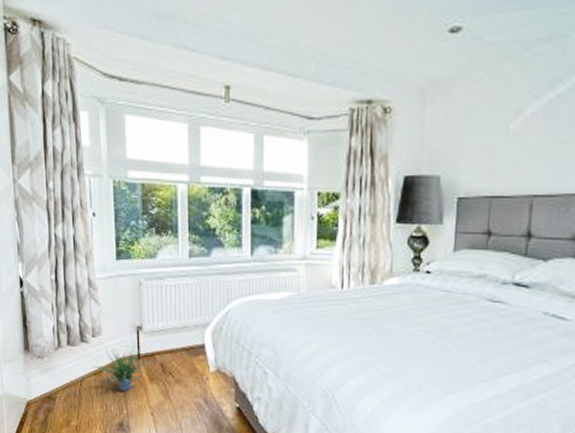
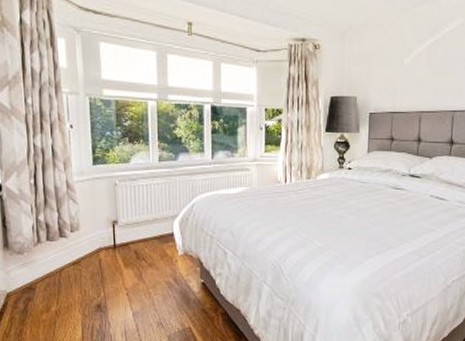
potted plant: present [92,347,153,392] -> none [71,239,127,278]

